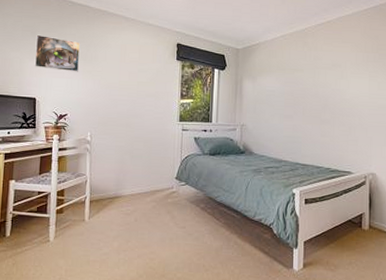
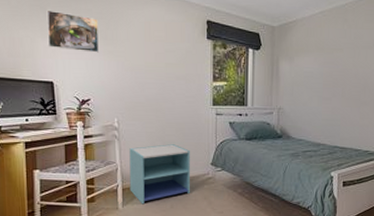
nightstand: none [97,158,156,217] -> present [129,144,190,204]

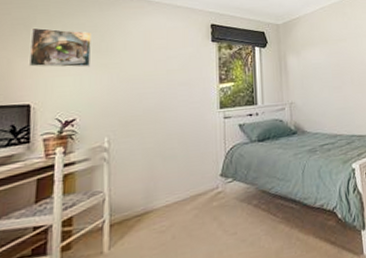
nightstand: present [129,144,190,204] -> none [120,158,196,241]

